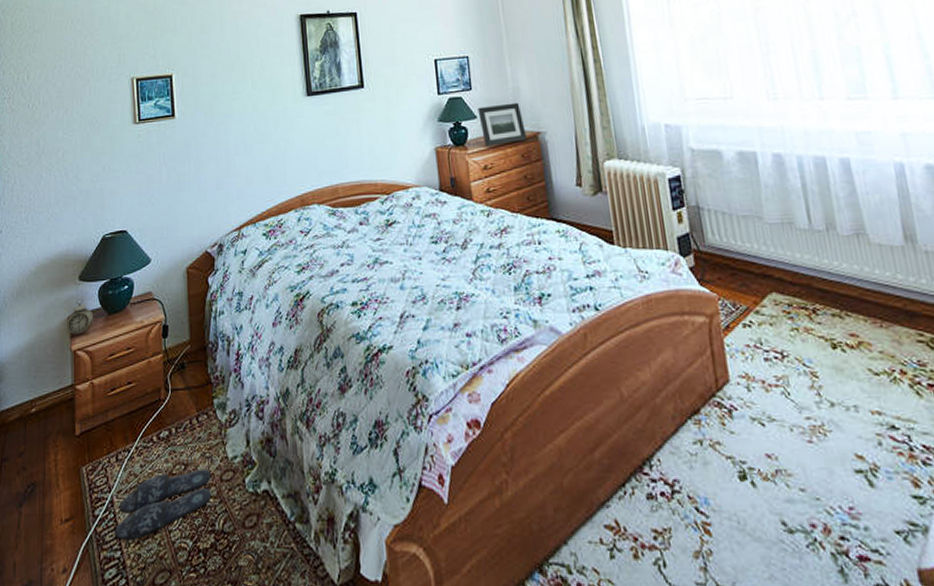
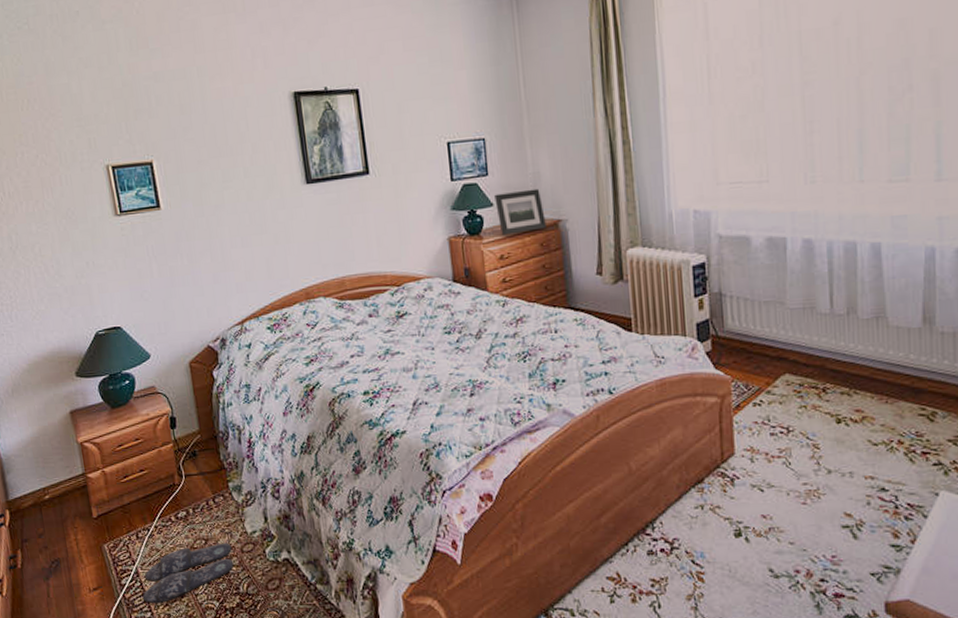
alarm clock: present [67,298,94,339] -> none [69,393,97,432]

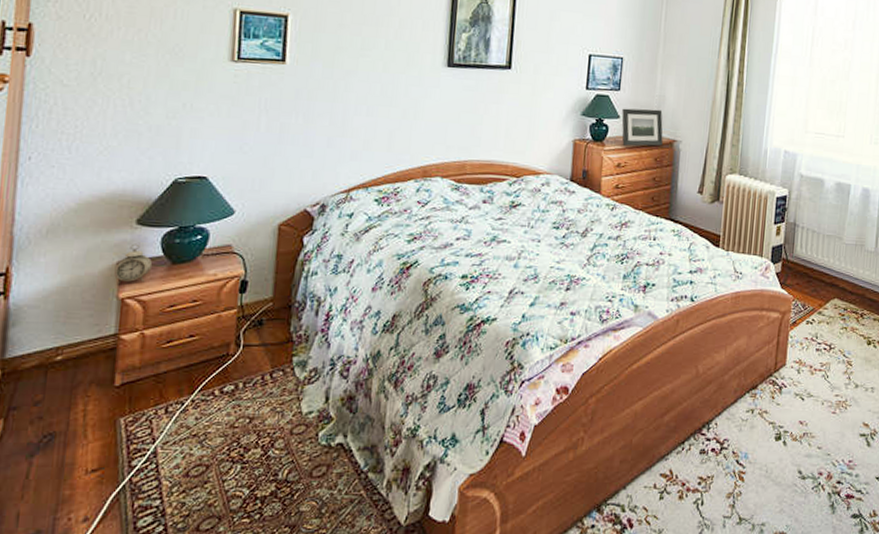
alarm clock: none [69,393,97,432] -> present [114,243,153,286]
slippers: present [143,542,234,603] -> none [155,422,280,489]

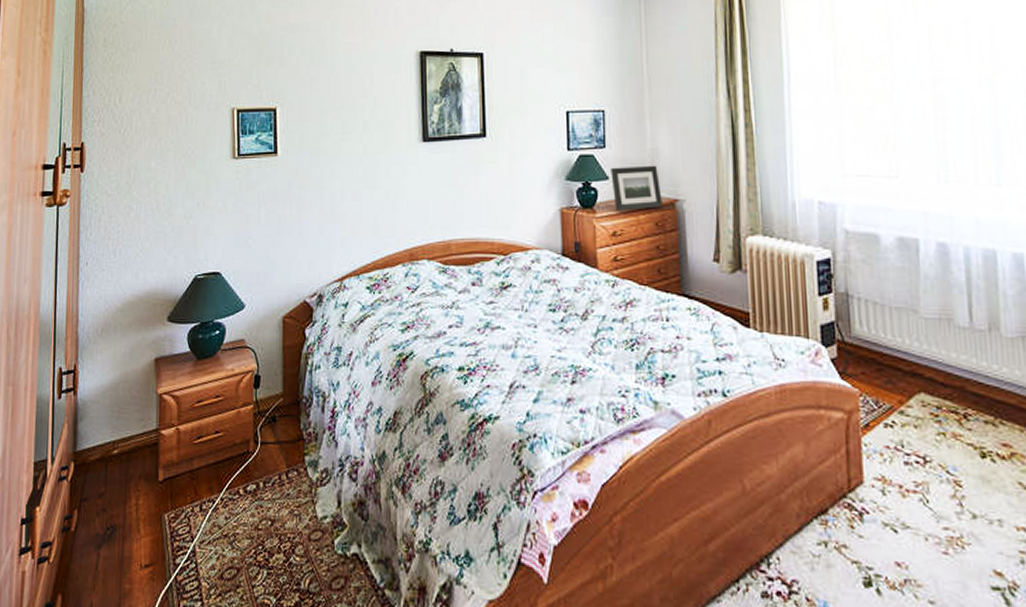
alarm clock: present [114,243,153,286] -> none [153,340,182,382]

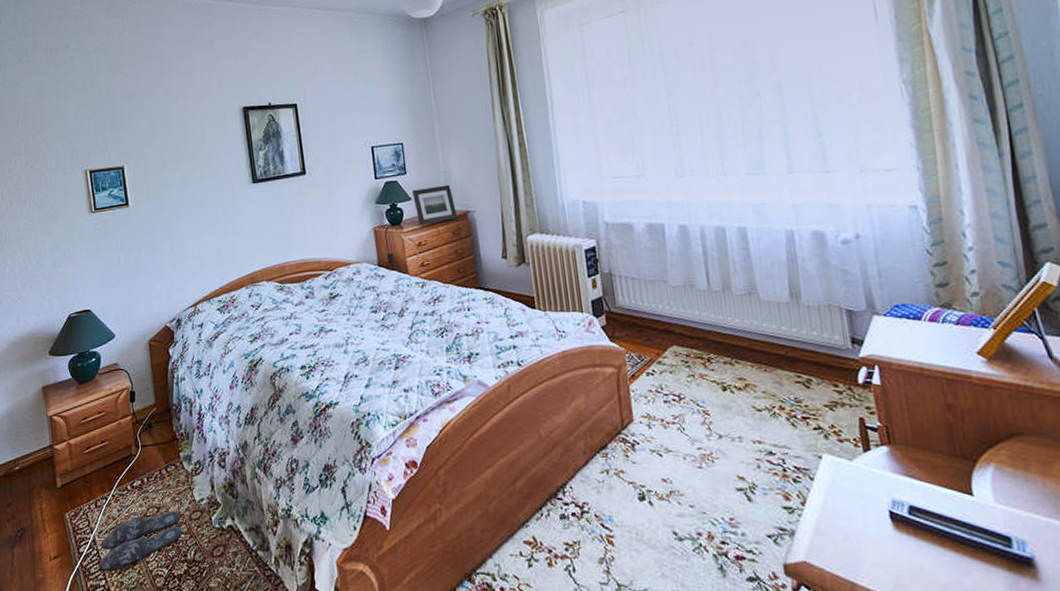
slippers: none [196,526,298,592] -> present [99,510,183,571]

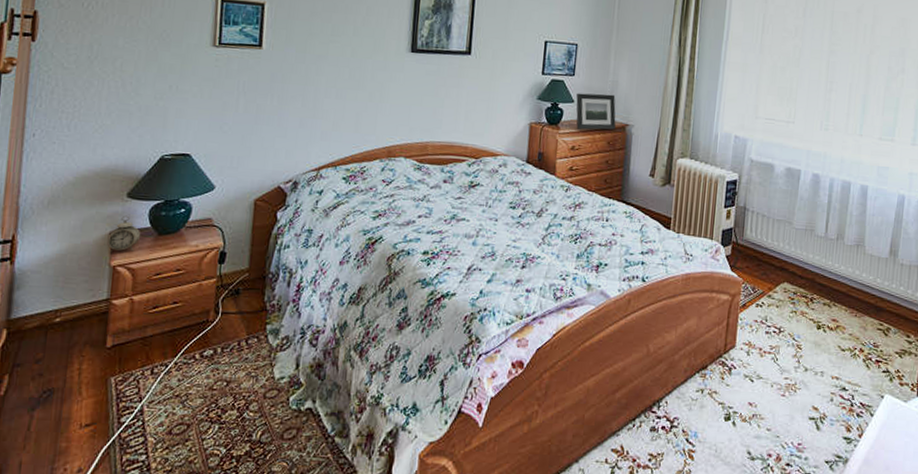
alarm clock: none [41,371,66,406] -> present [107,215,141,254]
slippers: present [99,510,183,571] -> none [142,386,254,446]

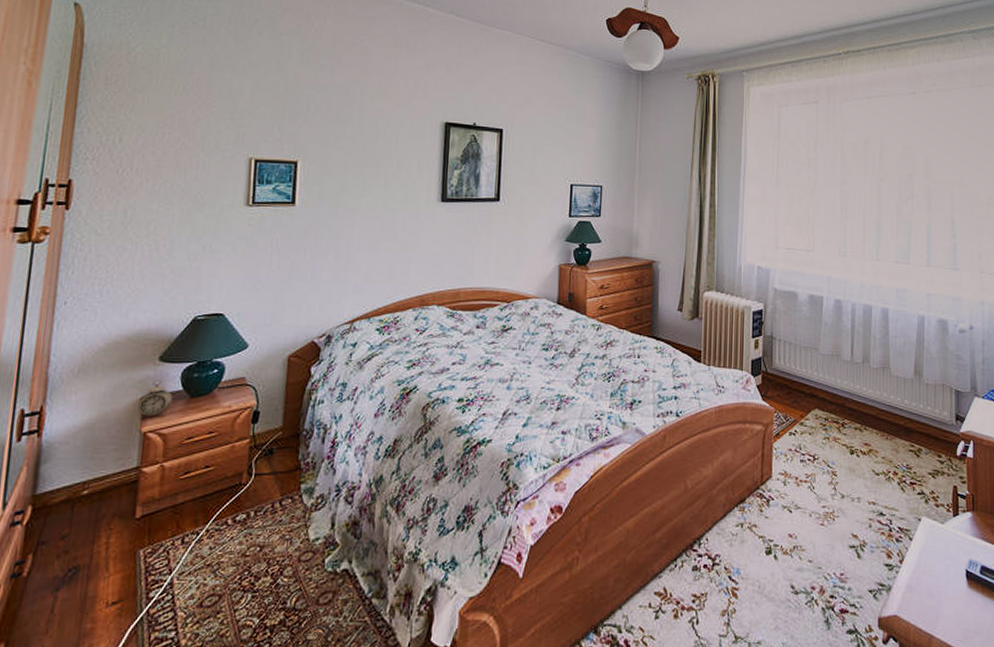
picture frame: present [576,93,616,130] -> none [603,232,643,269]

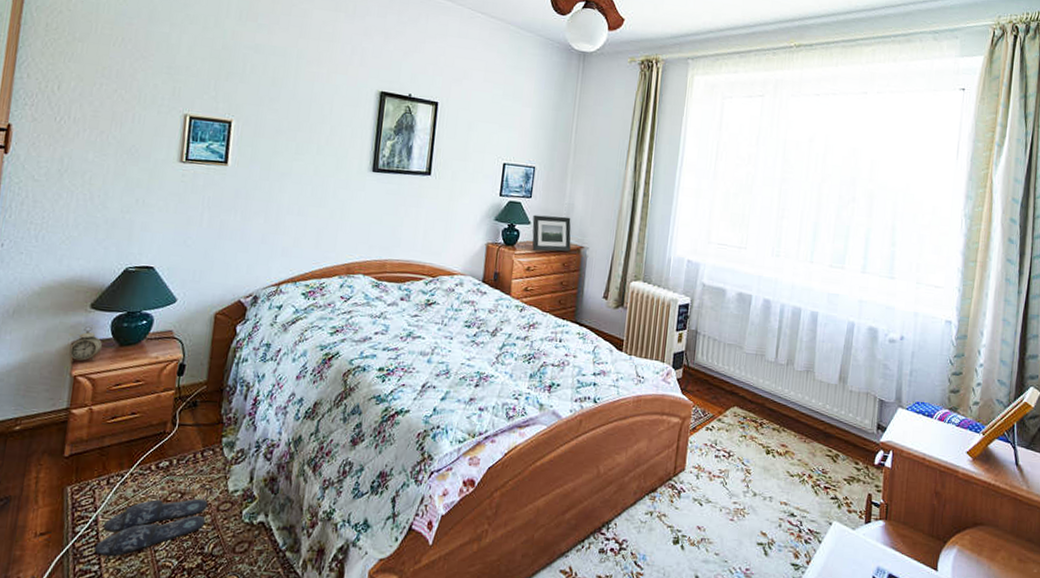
slippers: none [171,550,289,620] -> present [95,498,208,556]
picture frame: none [603,232,643,269] -> present [532,214,571,252]

